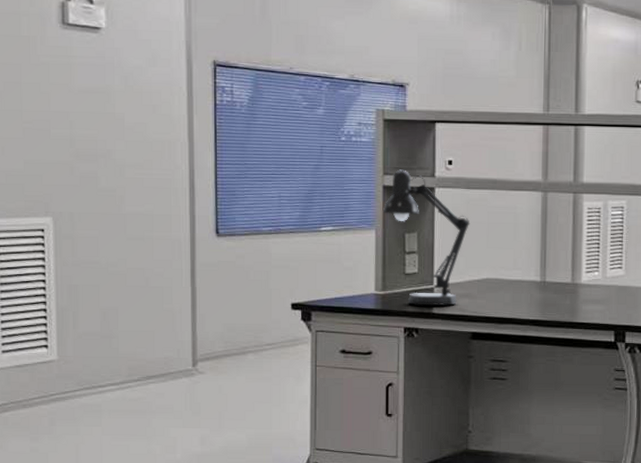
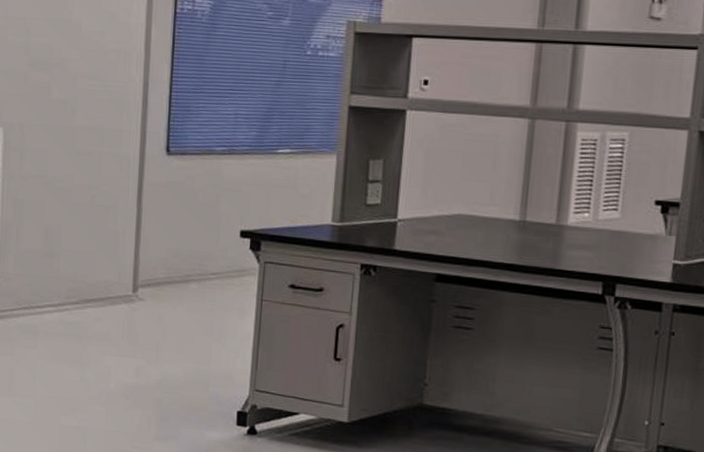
desk lamp: present [382,169,470,306] -> none [346,88,444,243]

